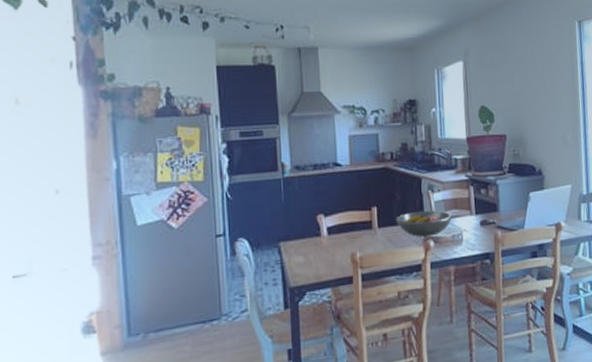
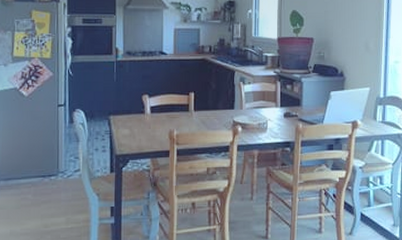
fruit bowl: present [396,210,453,237] -> none [210,99,260,122]

